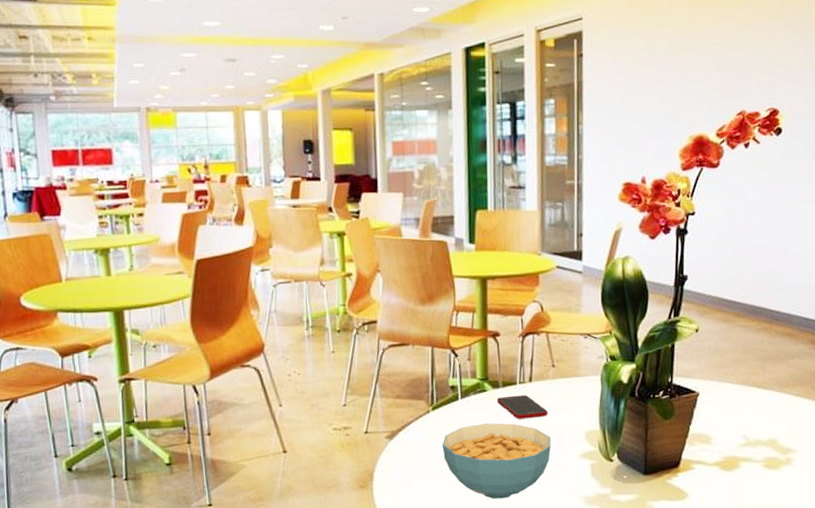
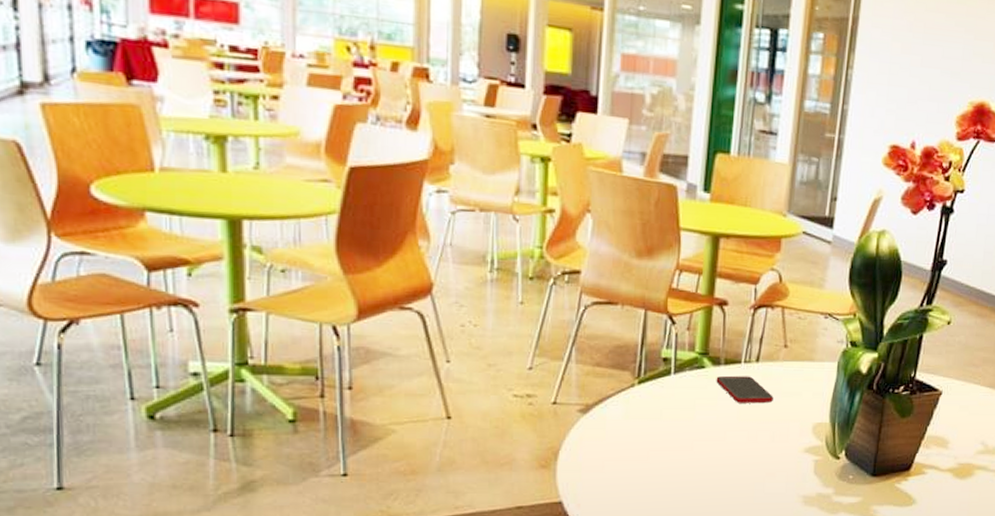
cereal bowl: present [442,423,551,499] -> none [645,405,773,492]

